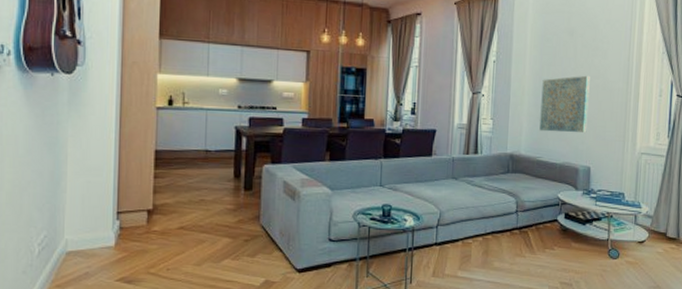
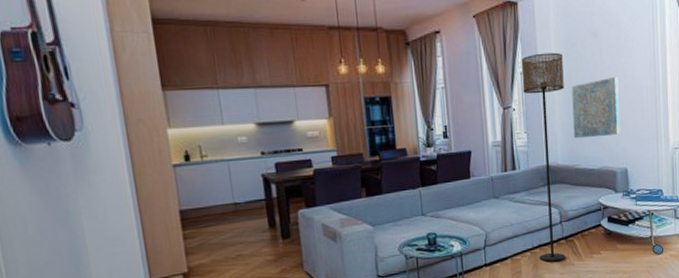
floor lamp: none [491,44,537,251] -> present [521,52,566,262]

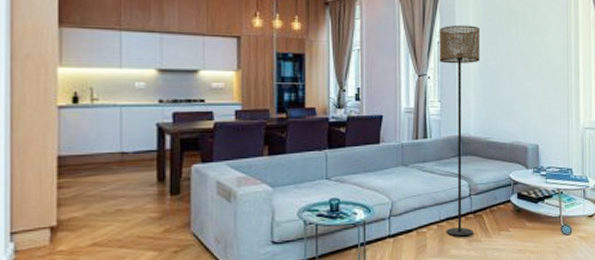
wall art: present [571,76,620,139] -> none [487,53,533,112]

